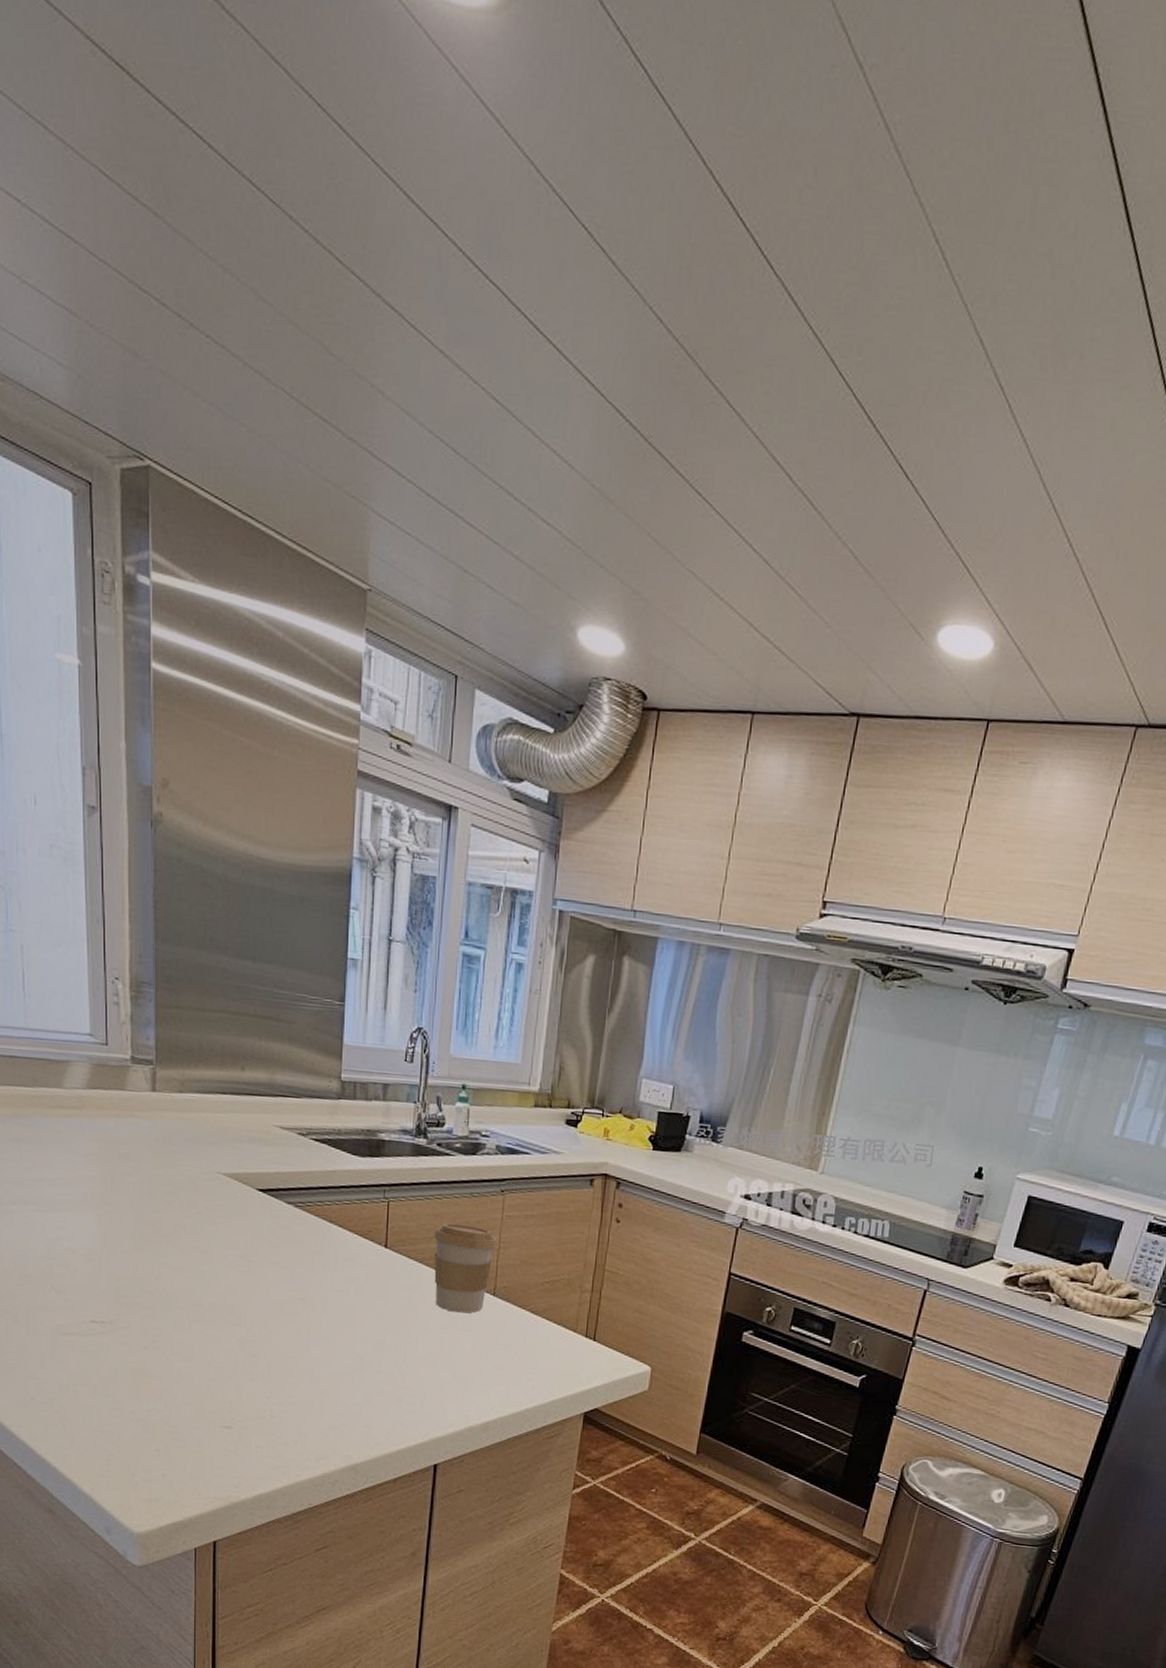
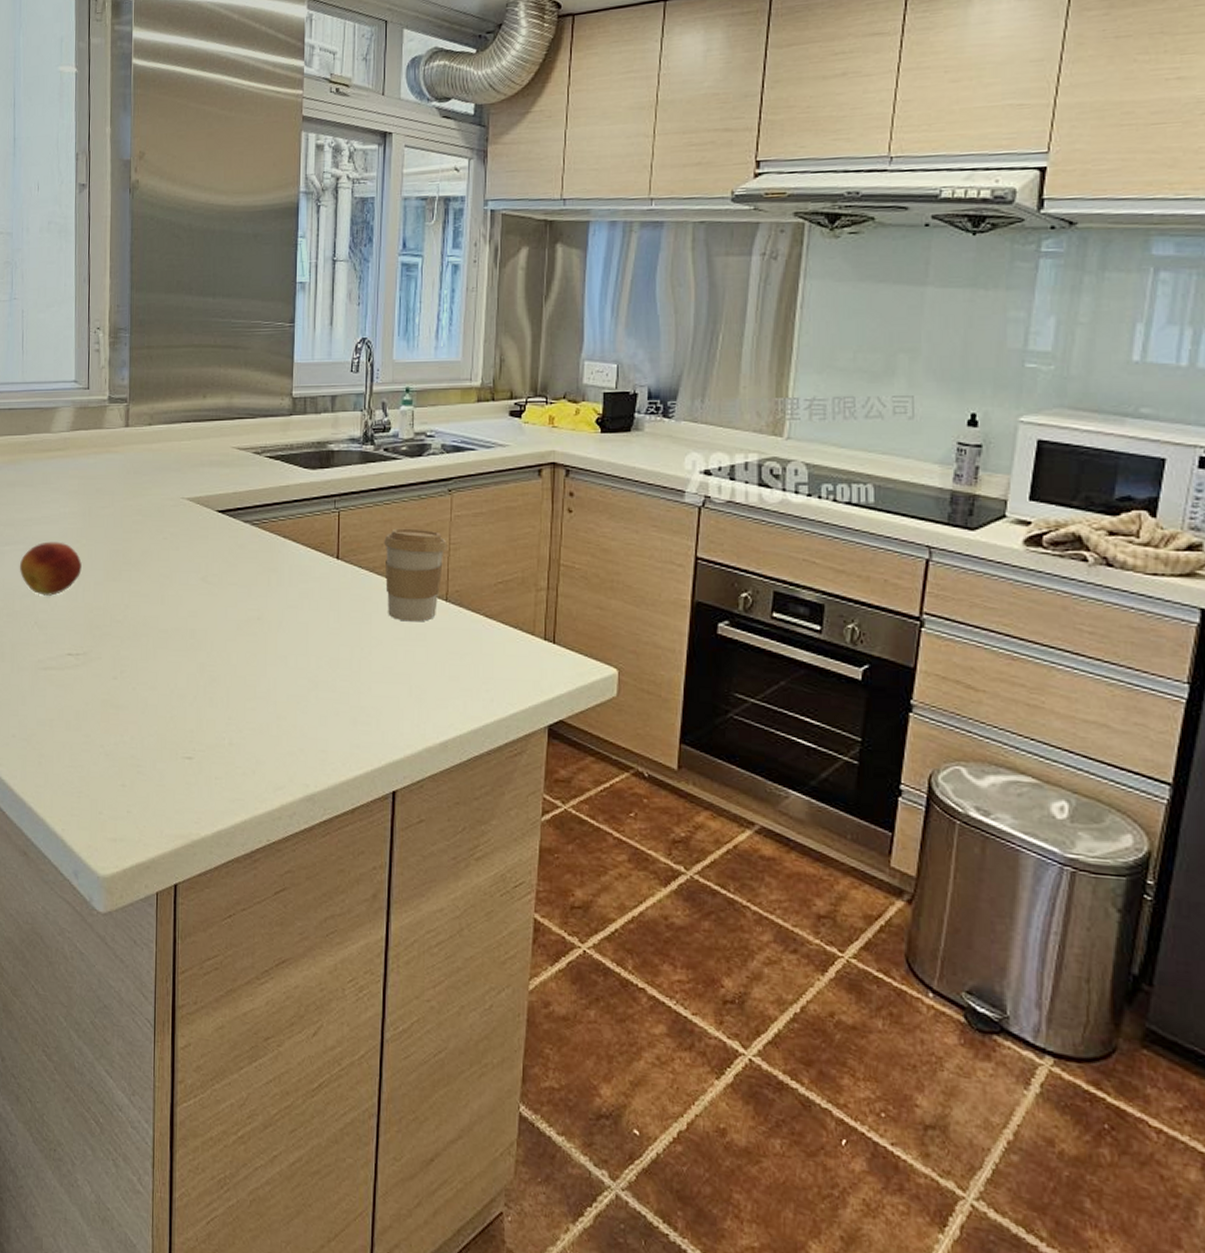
fruit: none [30,1204,105,1261] -> present [19,541,82,596]

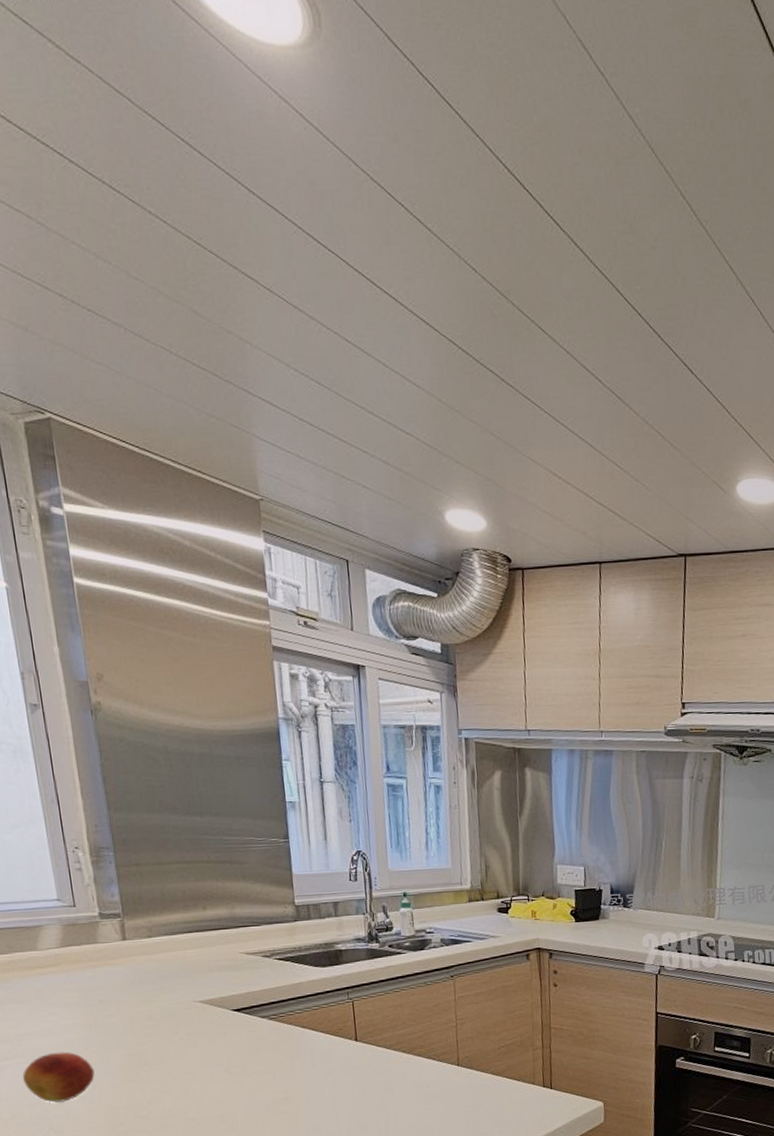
coffee cup: present [383,528,447,622] -> none [397,1009,455,1086]

